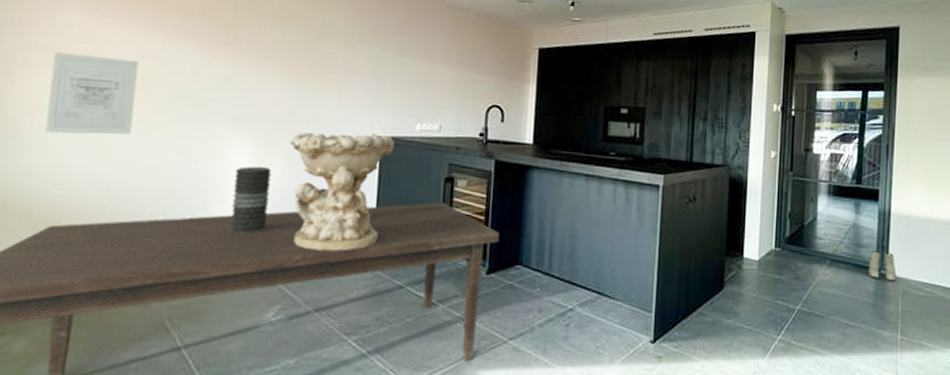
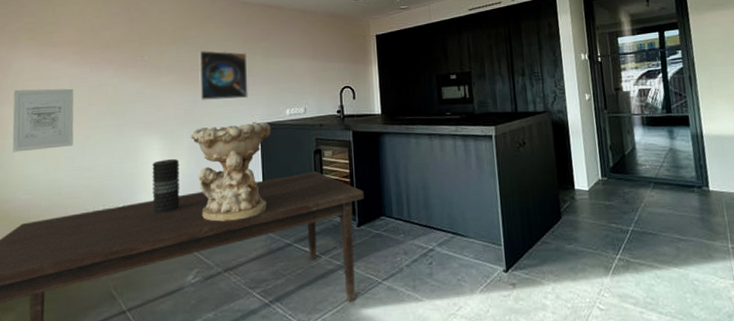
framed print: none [307,36,376,104] -> present [198,51,248,101]
boots: present [869,251,897,281] -> none [690,170,719,196]

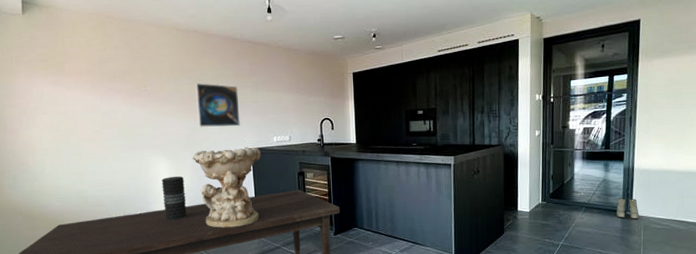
wall art: present [12,88,74,153] -> none [36,113,94,167]
boots: none [690,170,719,196] -> present [616,198,639,219]

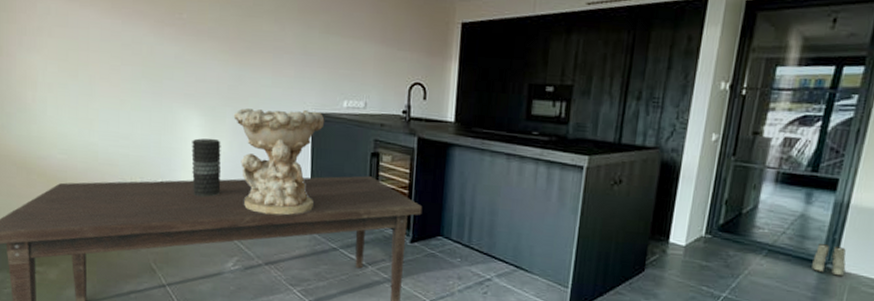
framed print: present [195,83,240,128] -> none [244,16,303,81]

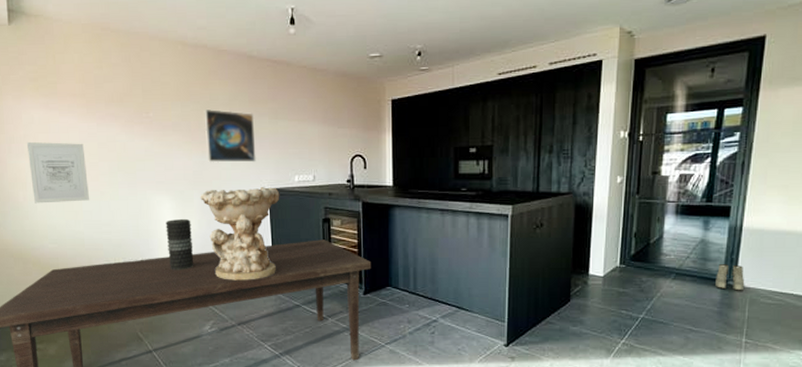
wall art: none [40,35,108,109] -> present [26,141,90,204]
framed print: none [244,16,303,81] -> present [204,109,256,163]

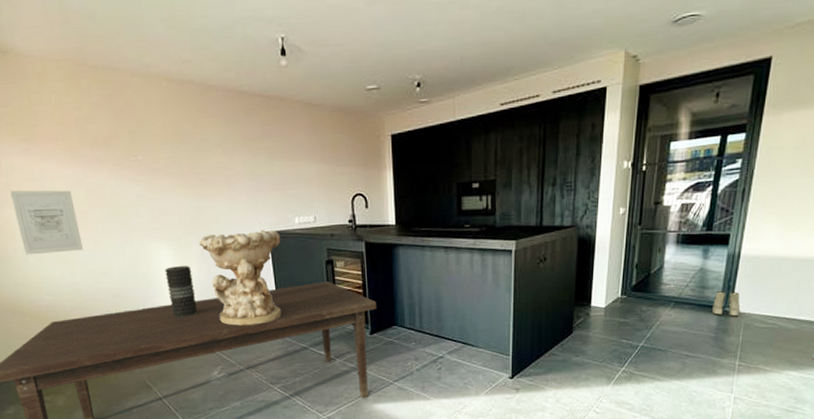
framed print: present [204,109,256,163] -> none [195,150,254,207]

